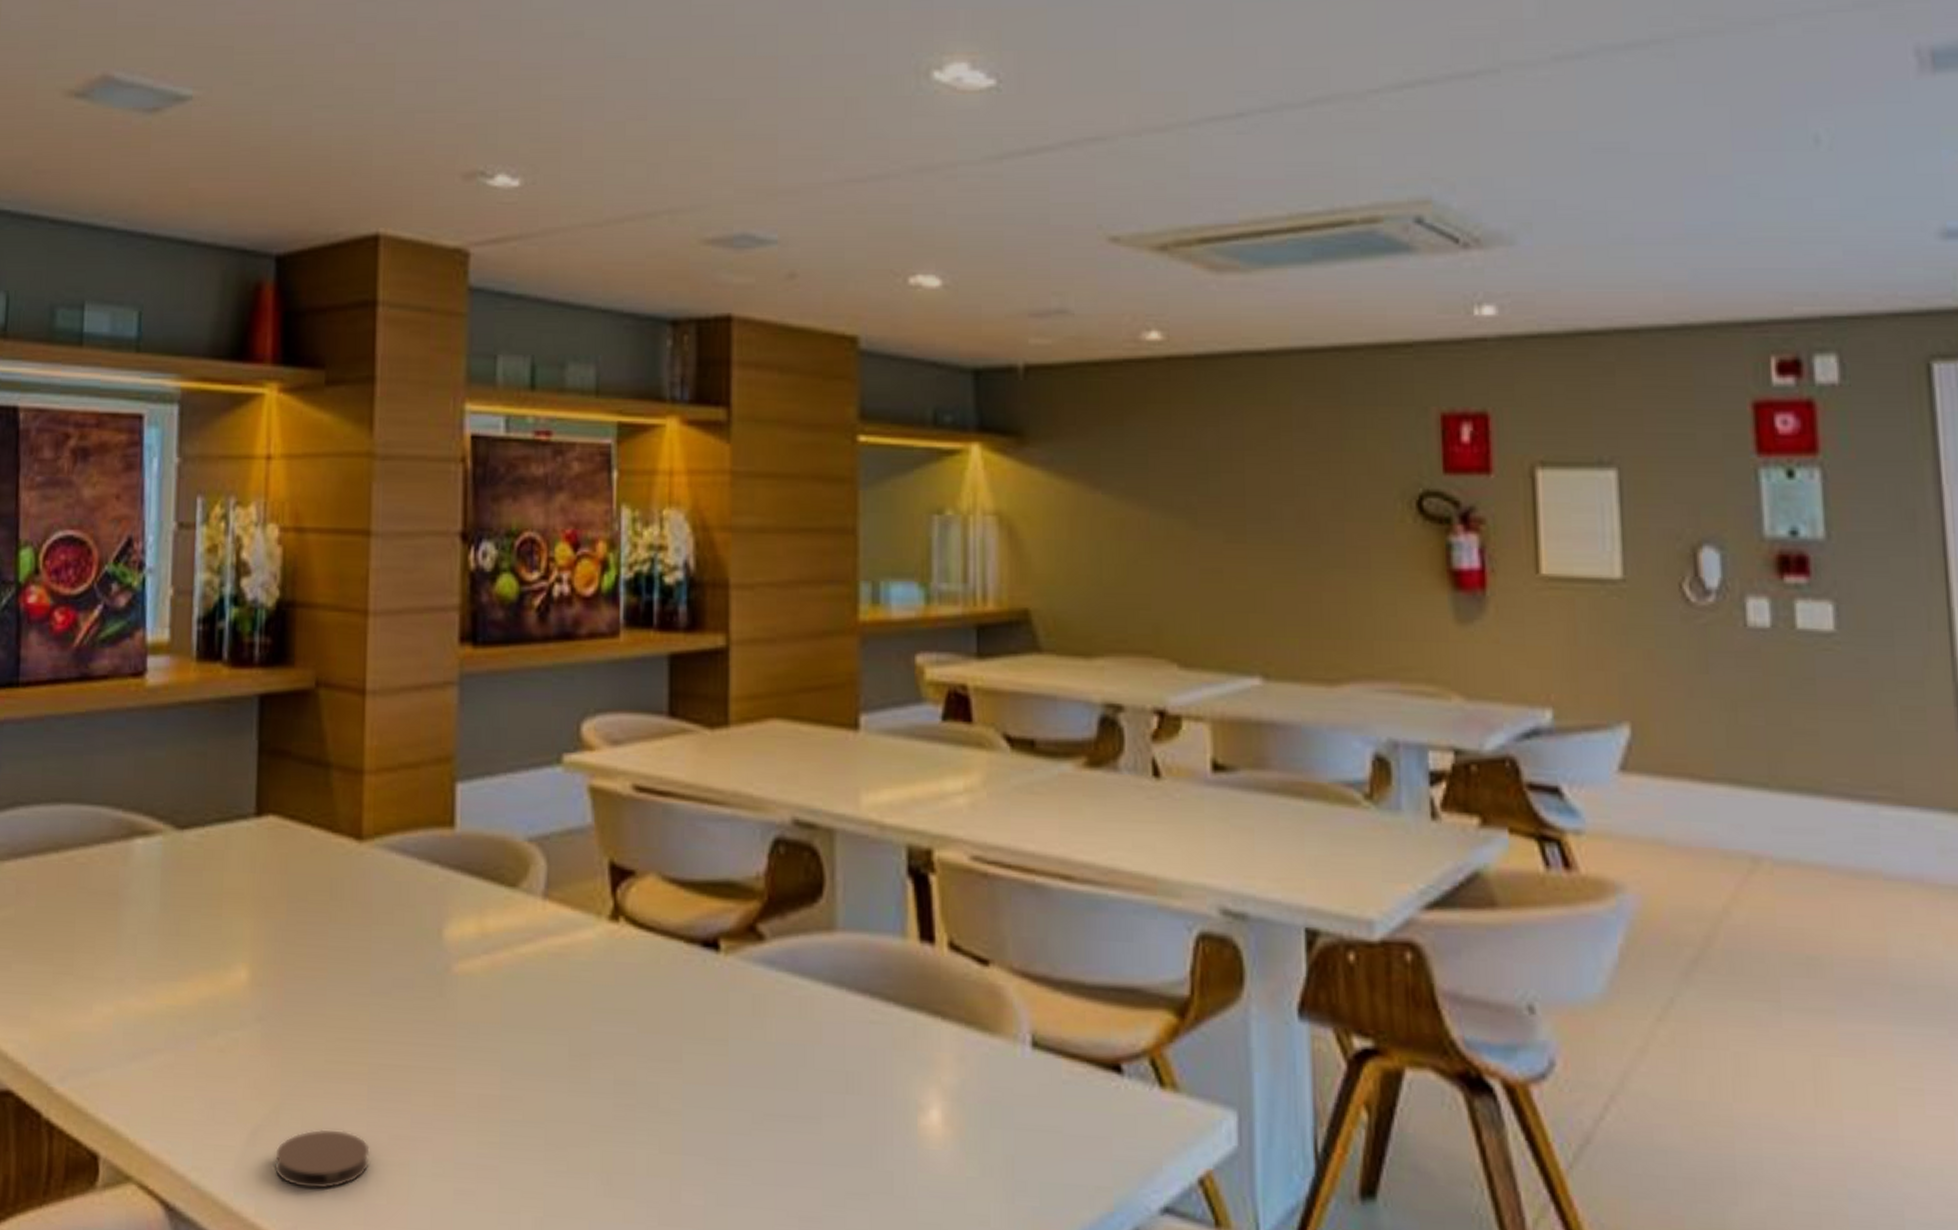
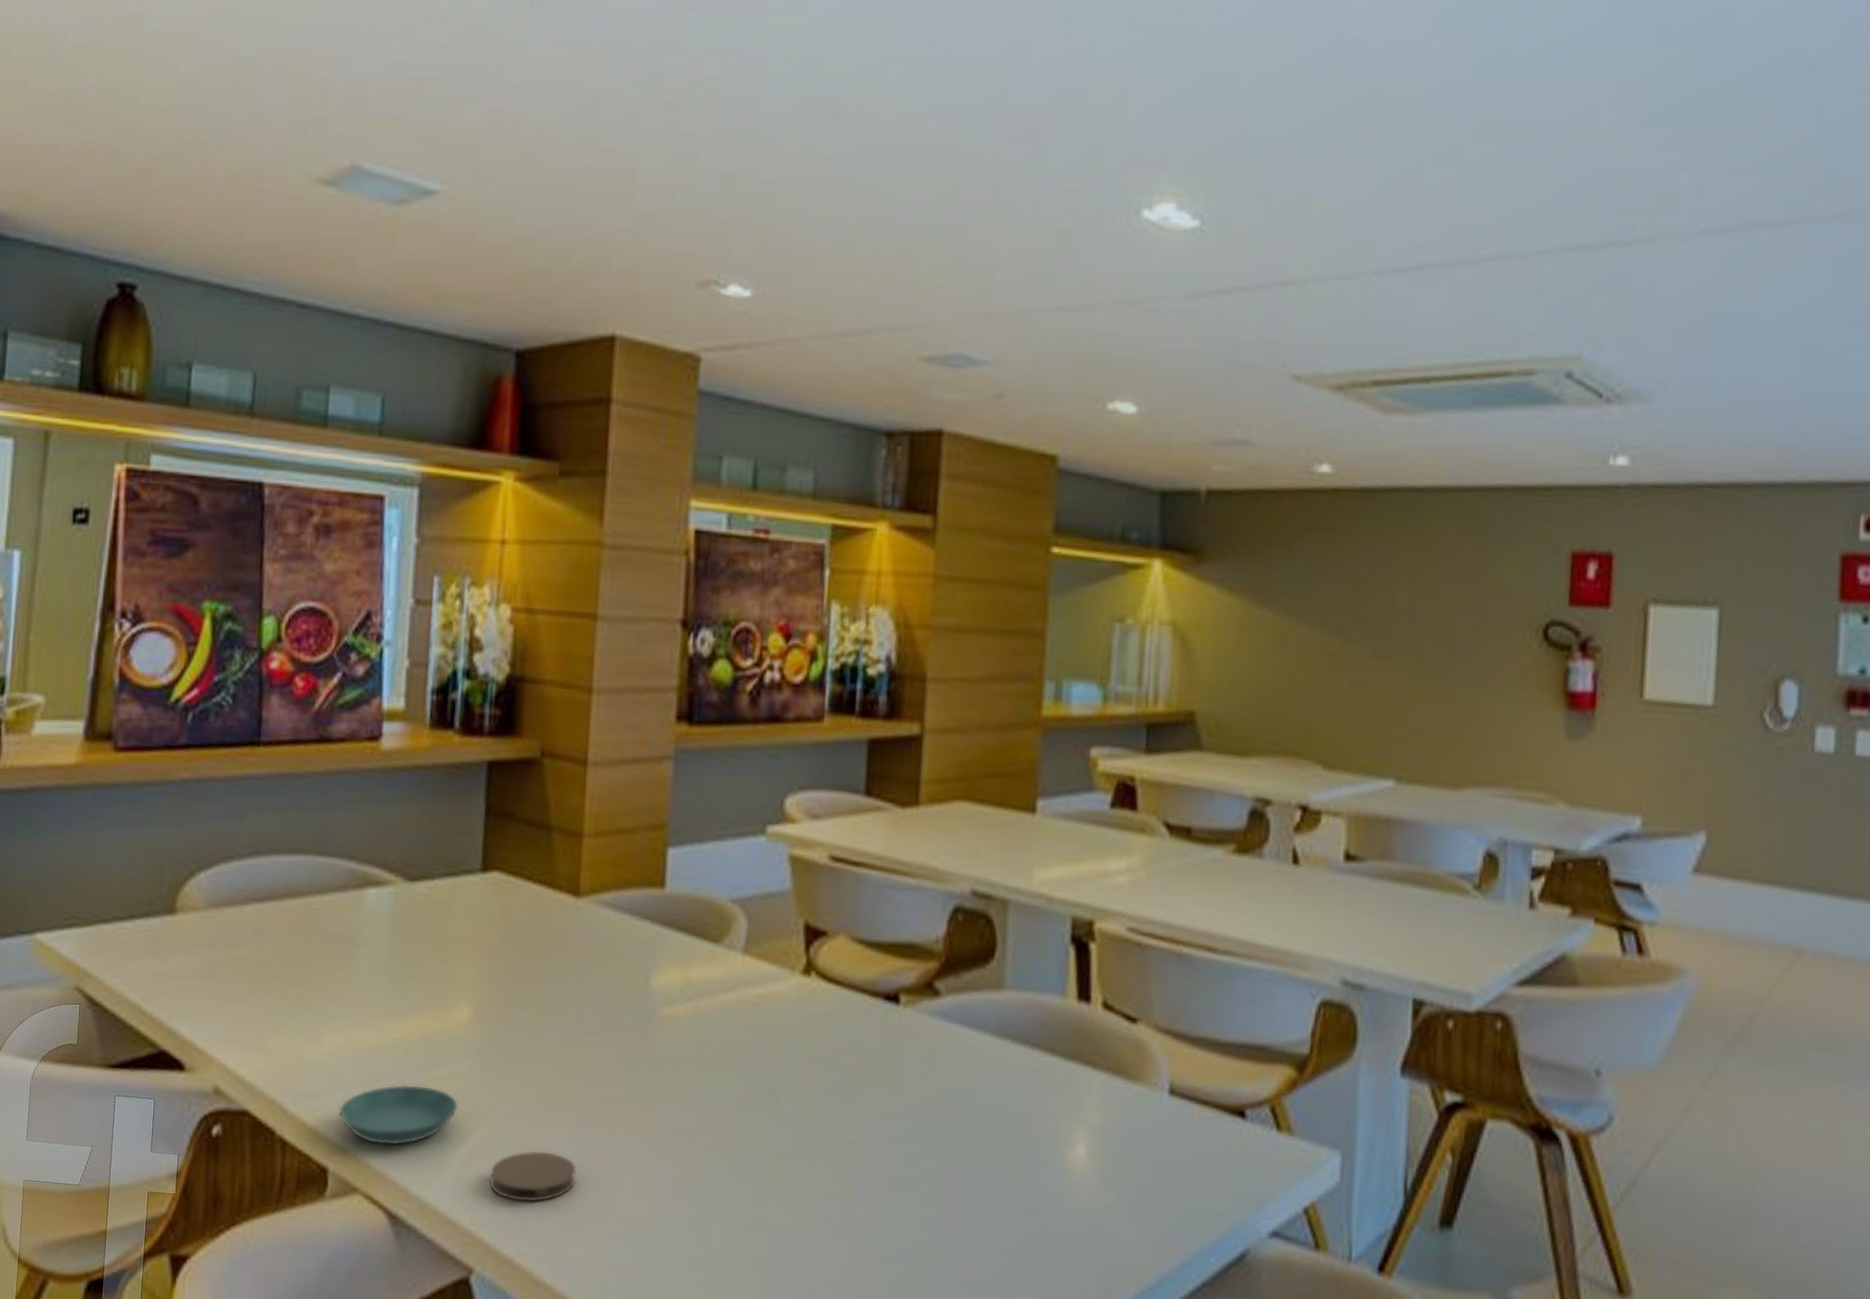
saucer: none [108,1056,239,1128] -> present [338,1084,459,1146]

